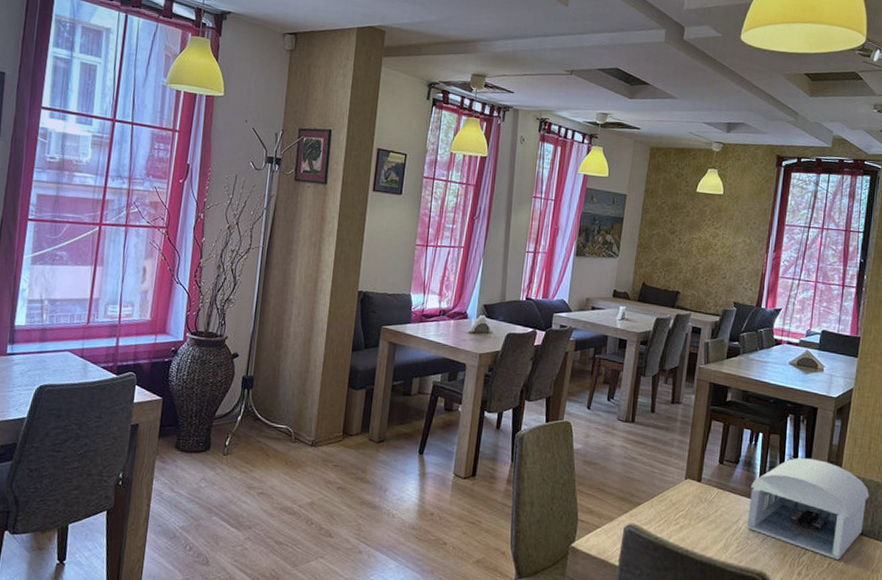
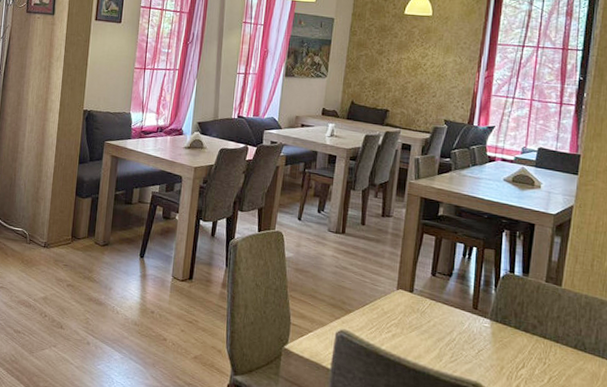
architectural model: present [747,458,870,561] -> none [461,272,593,376]

